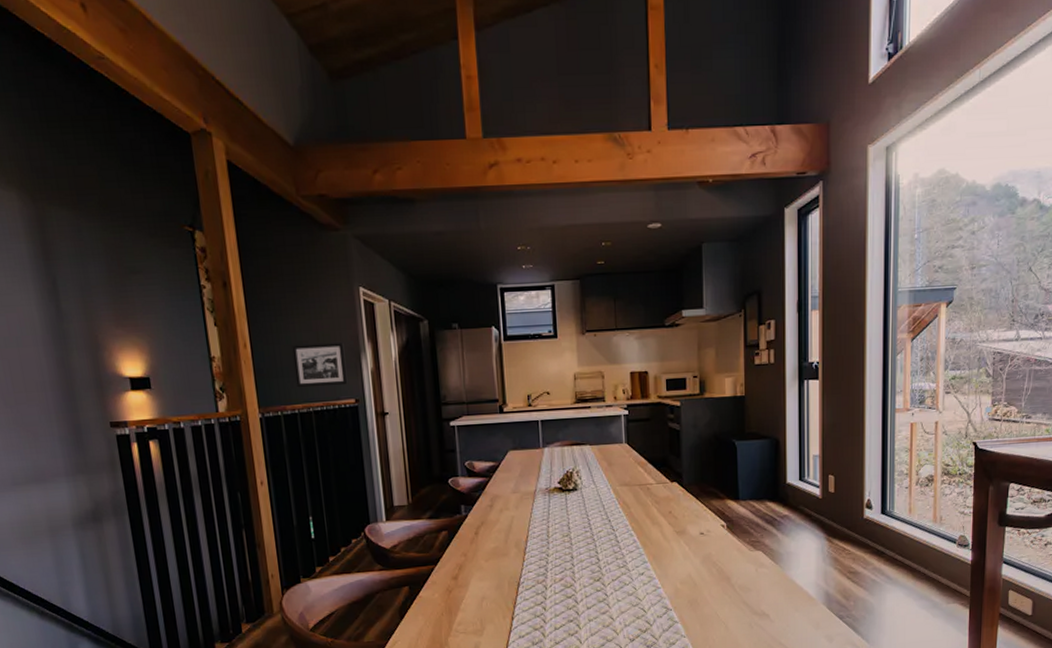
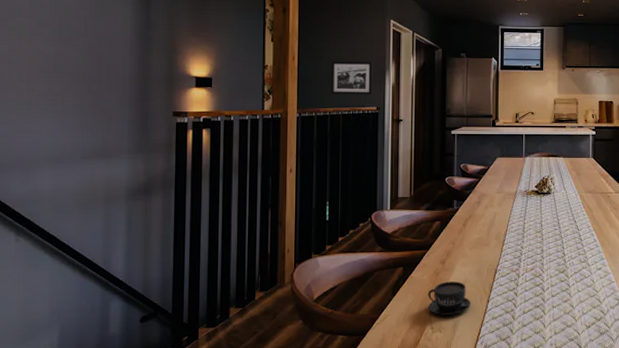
teacup: none [440,598,493,638] -> present [427,281,471,315]

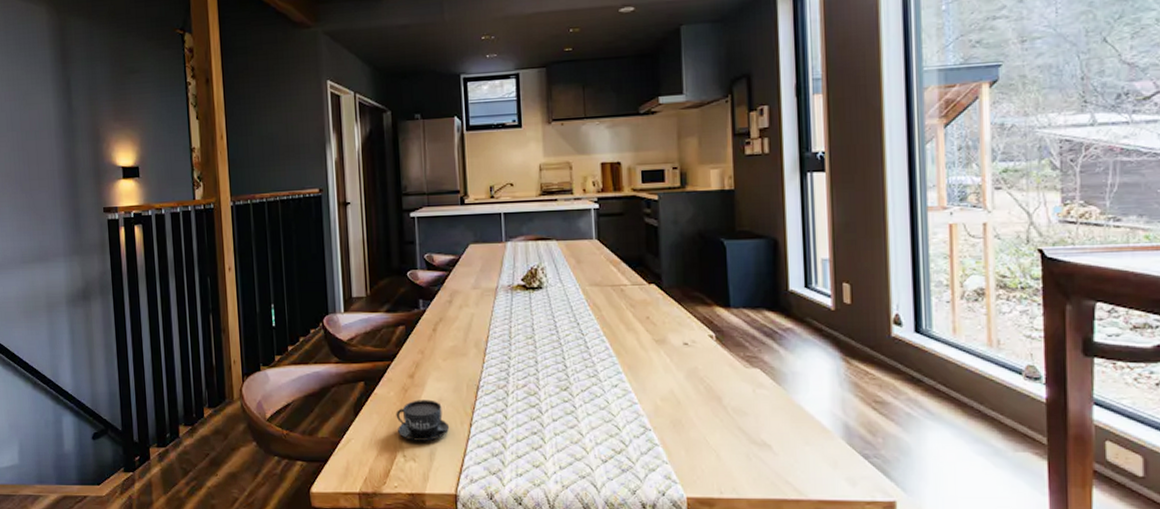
picture frame: present [331,61,373,95] -> none [263,134,313,178]

